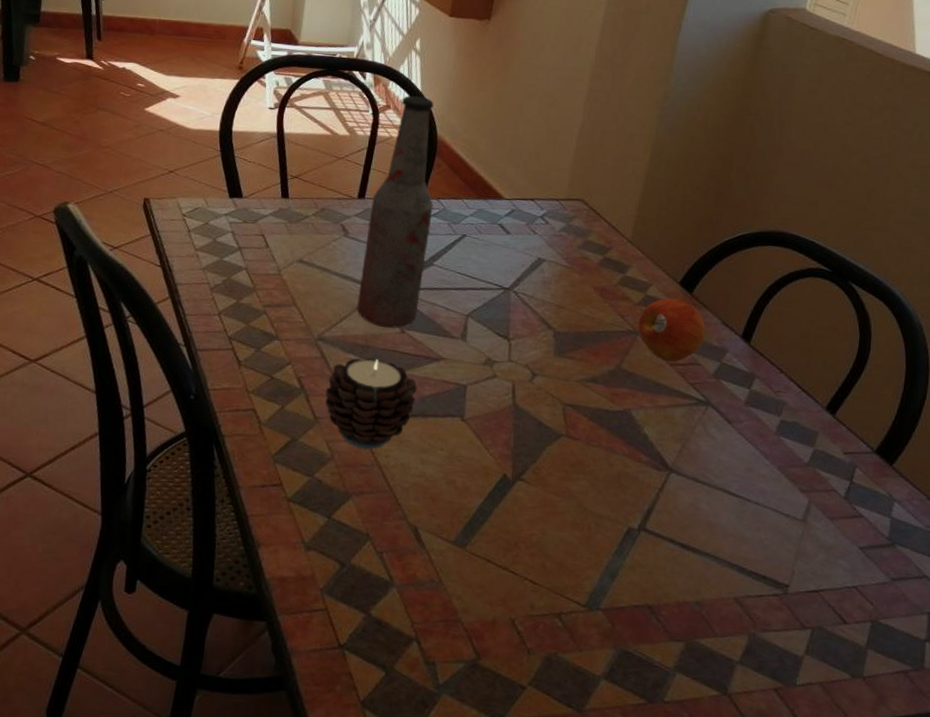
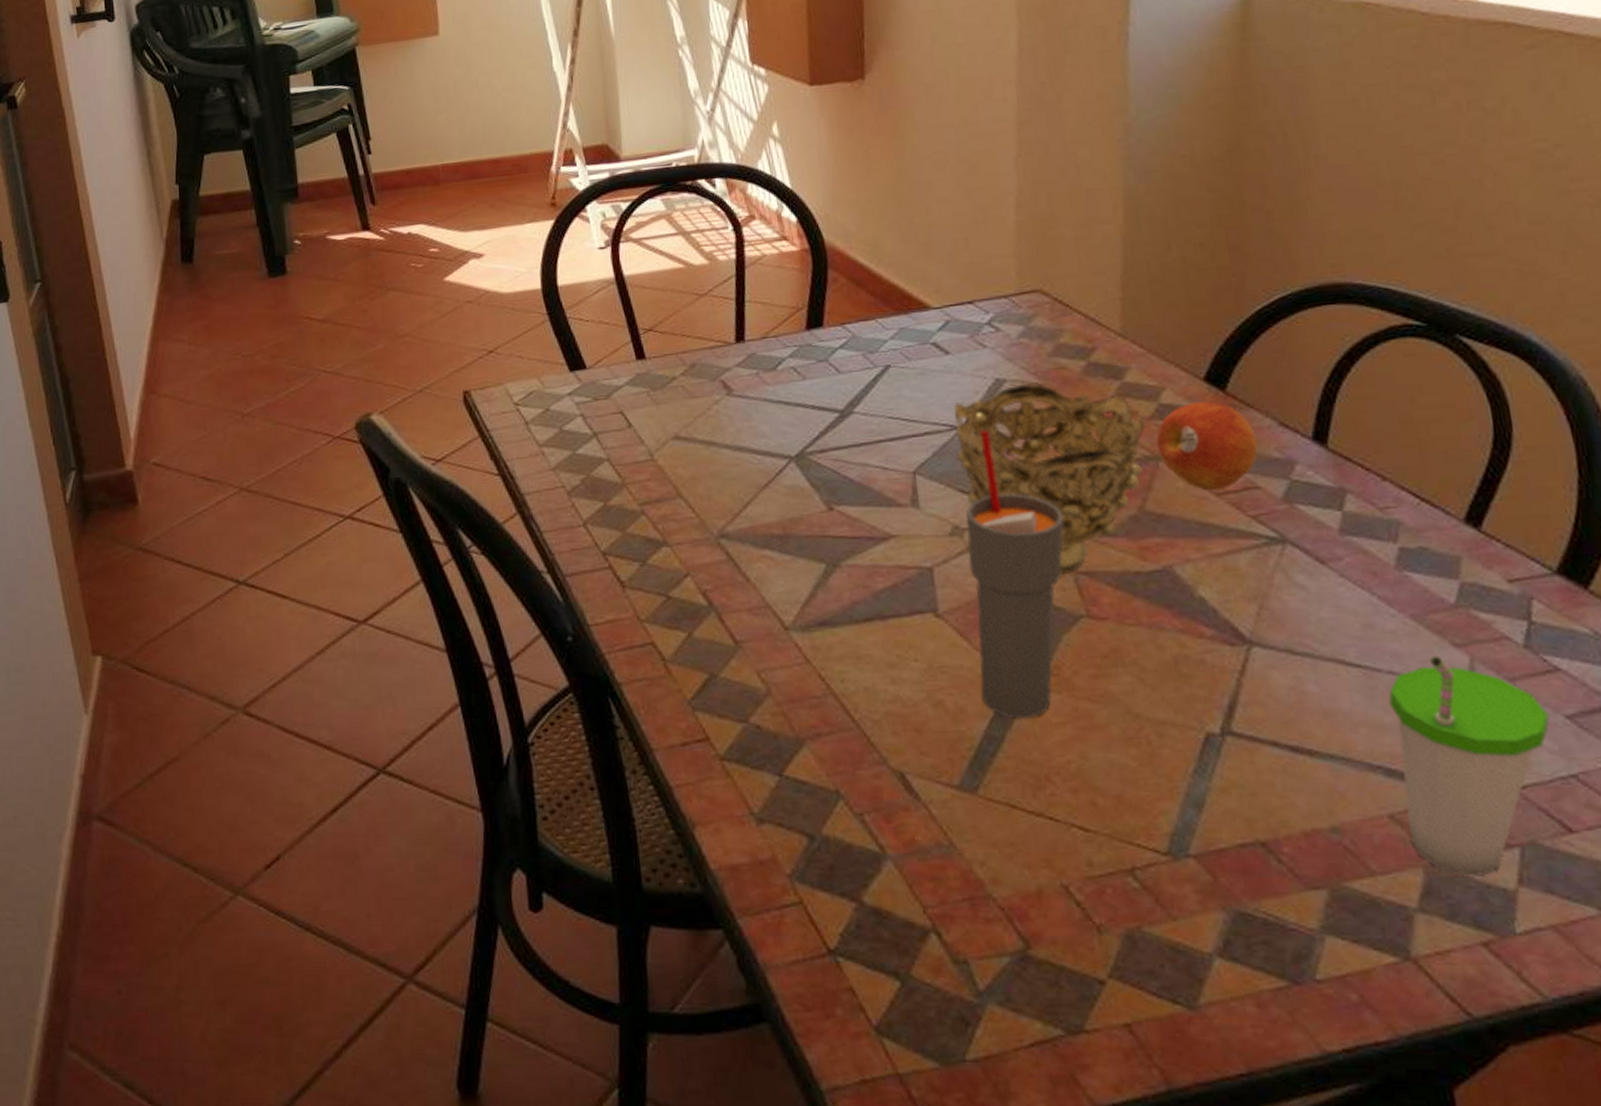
candle: present [325,357,417,450] -> none [742,550,867,675]
bottle: present [357,95,434,329] -> none [755,195,845,508]
cup: none [482,292,565,501] -> present [966,429,1064,719]
decorative bowl: none [498,264,635,405] -> present [954,383,1146,576]
cup: none [744,495,849,645] -> present [1388,655,1550,876]

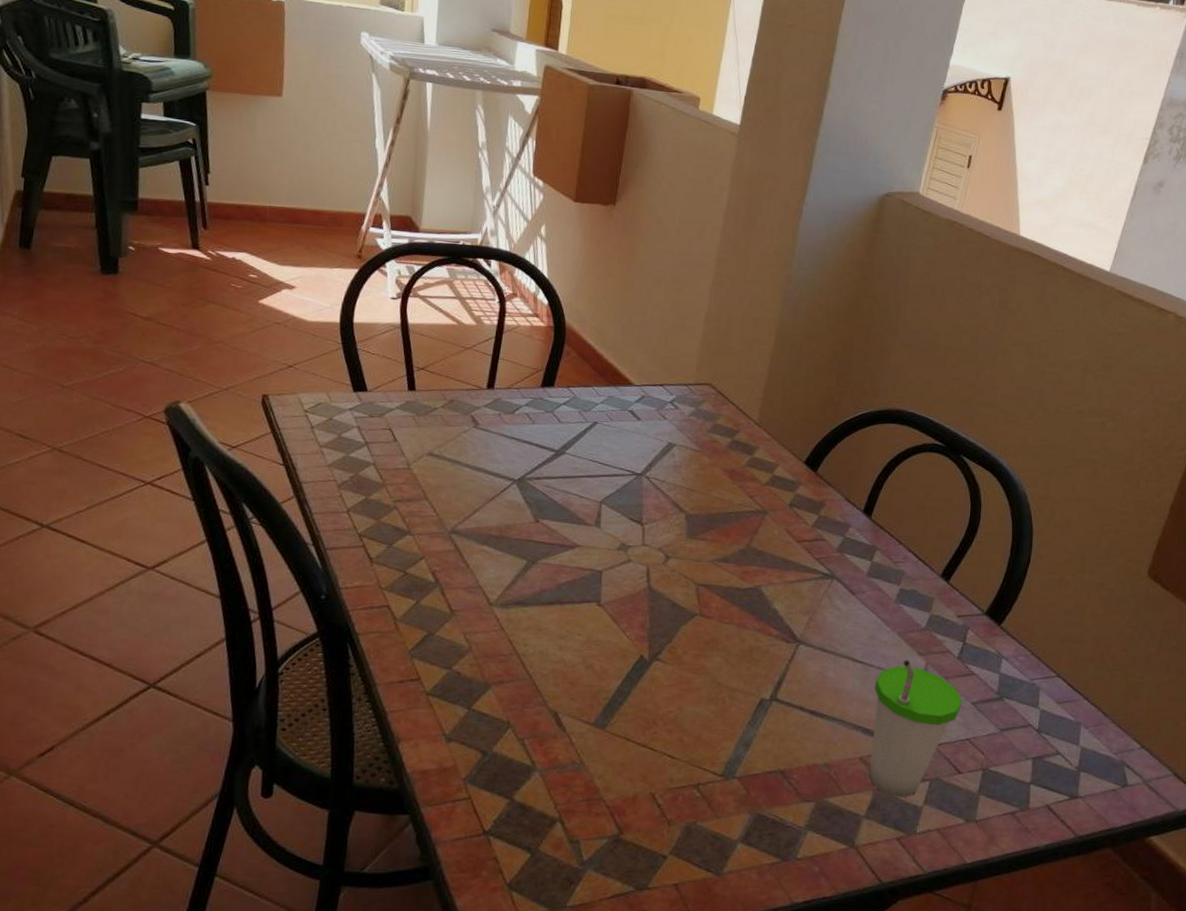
decorative bowl: present [954,383,1146,576] -> none [631,449,763,586]
cup: present [966,429,1064,719] -> none [620,477,697,681]
fruit: present [1156,400,1258,491] -> none [766,476,830,539]

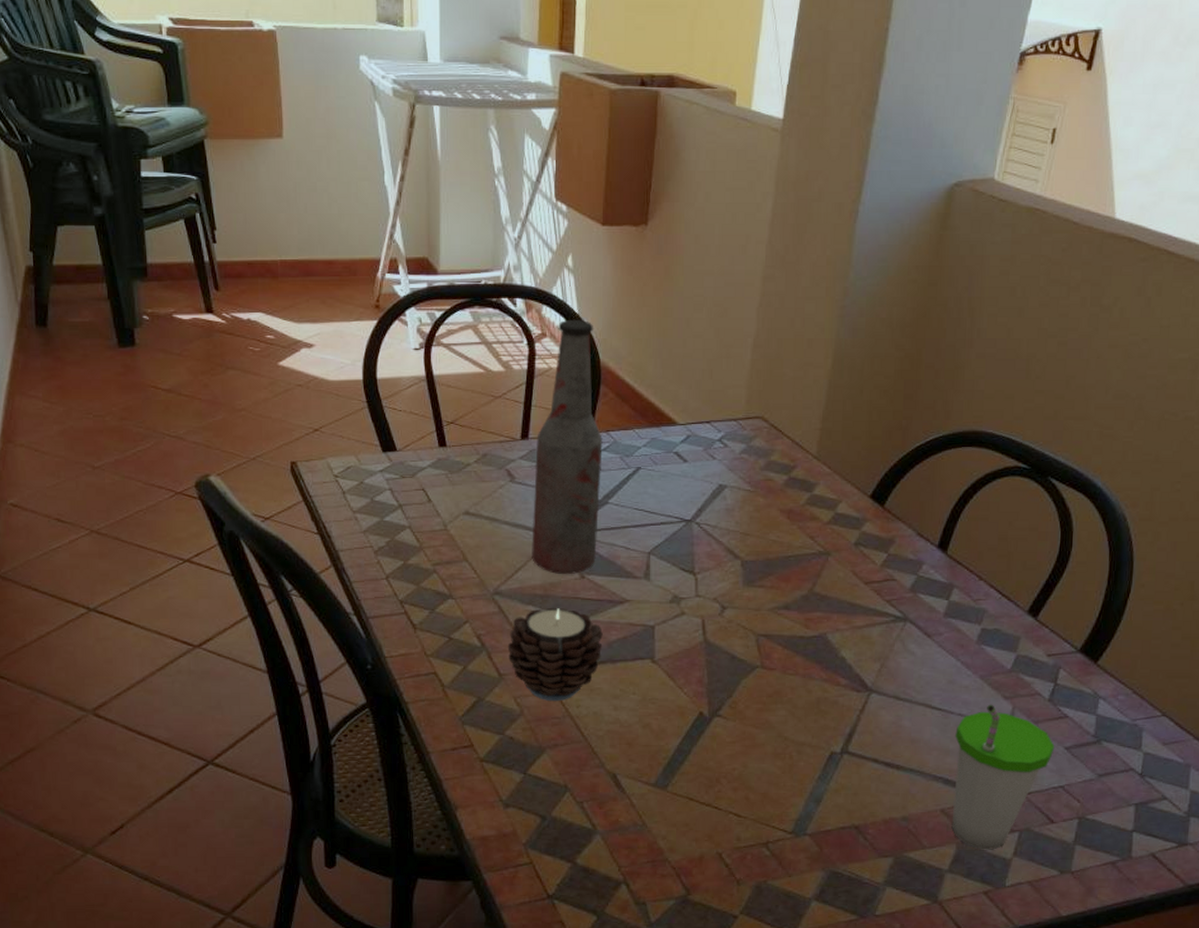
candle: none [460,548,553,639] -> present [507,607,603,702]
bottle: none [490,282,564,519] -> present [532,319,603,575]

